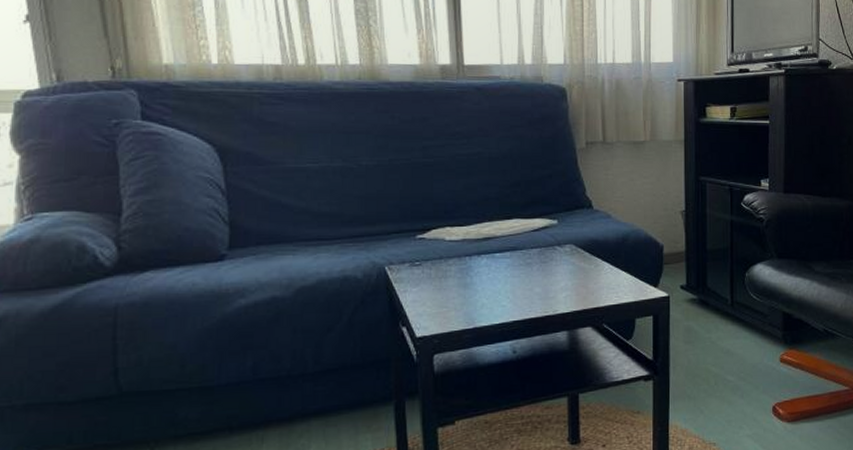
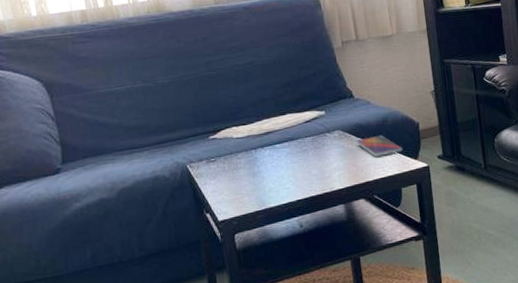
smartphone: none [590,255,642,280] -> present [356,135,403,157]

